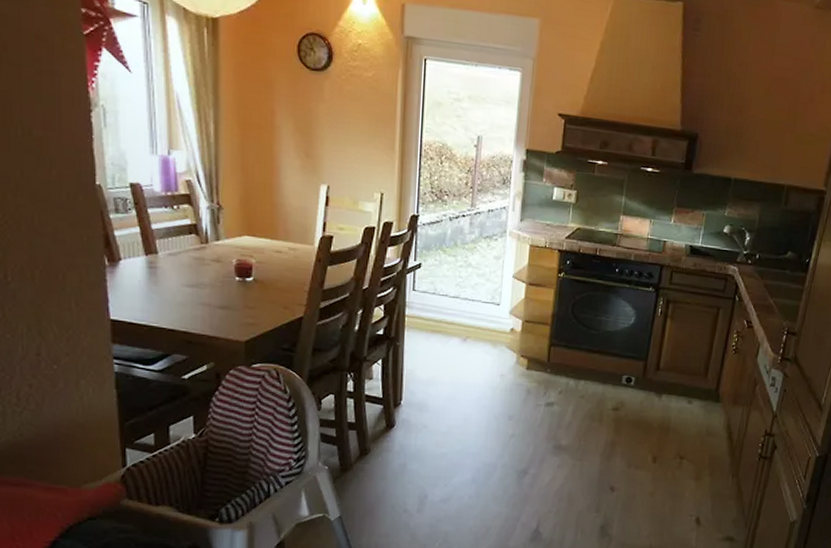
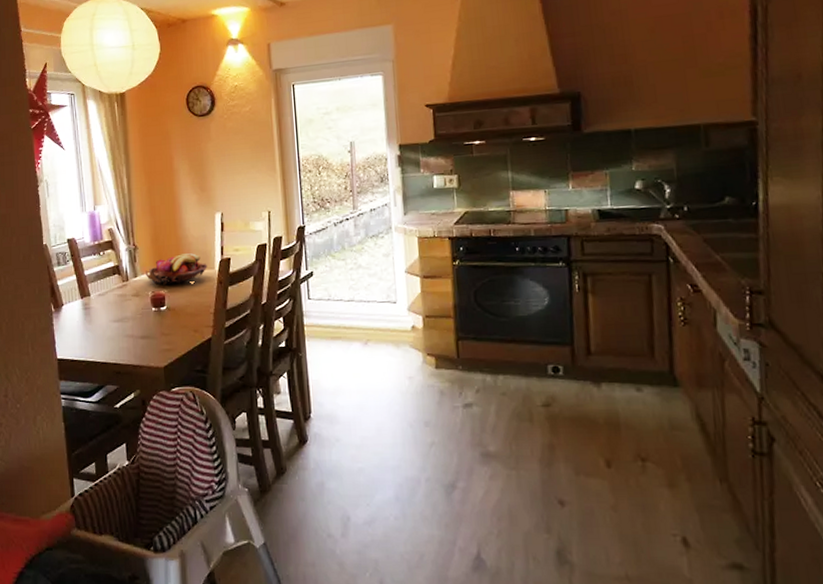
fruit basket: none [231,223,306,256] -> present [146,253,207,286]

